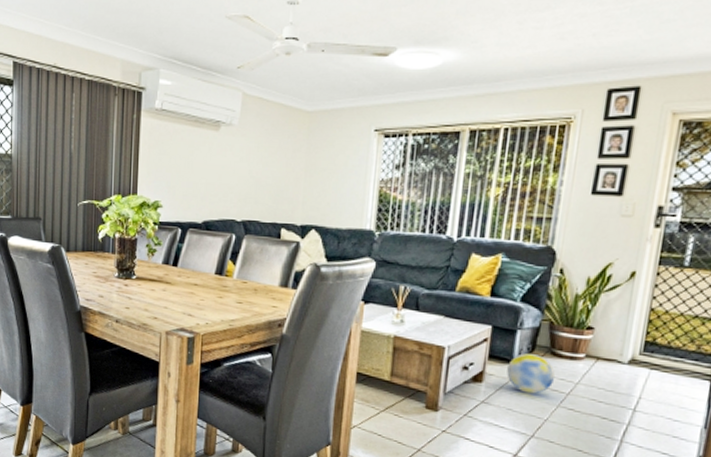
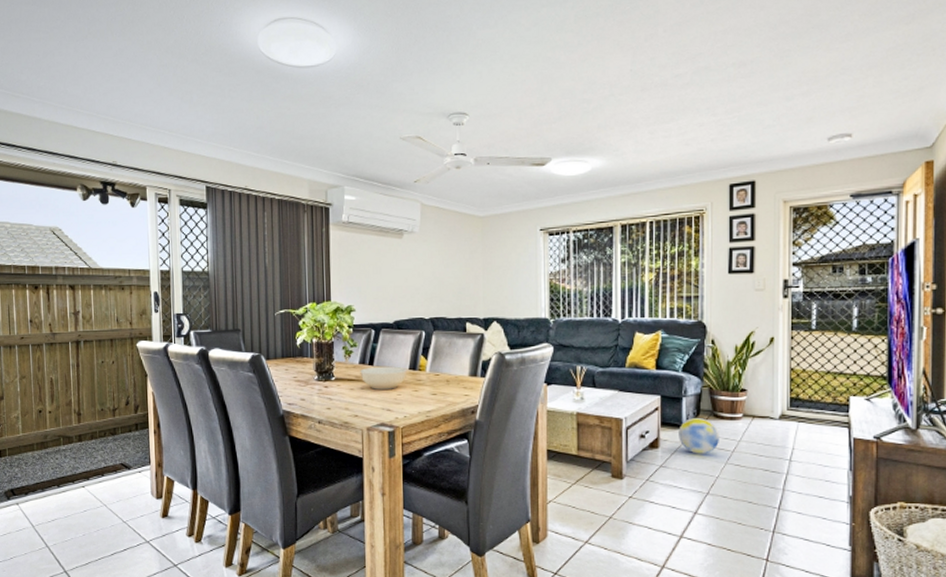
bowl: none [163,268,213,294] -> present [360,366,407,390]

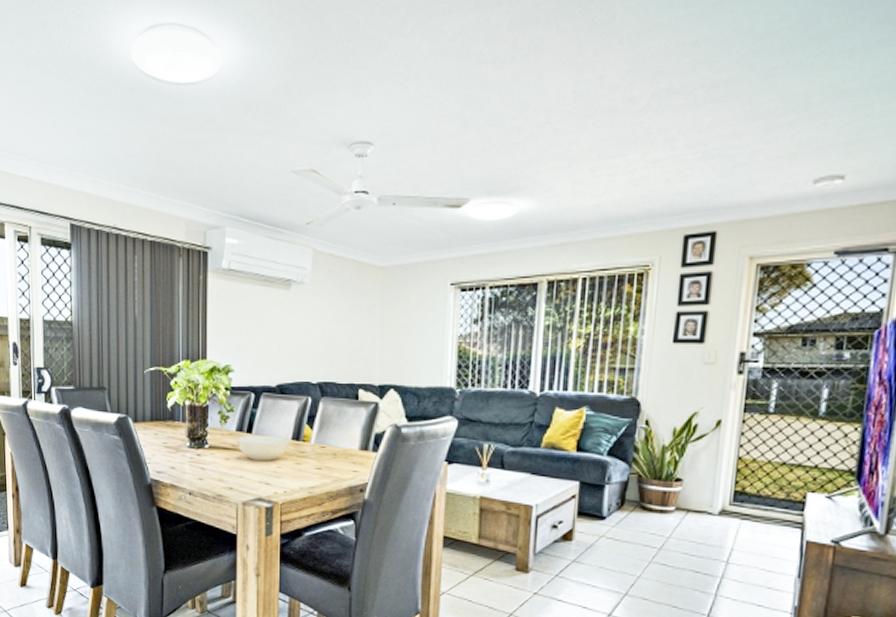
ball: present [679,417,720,454] -> none [597,508,646,550]

